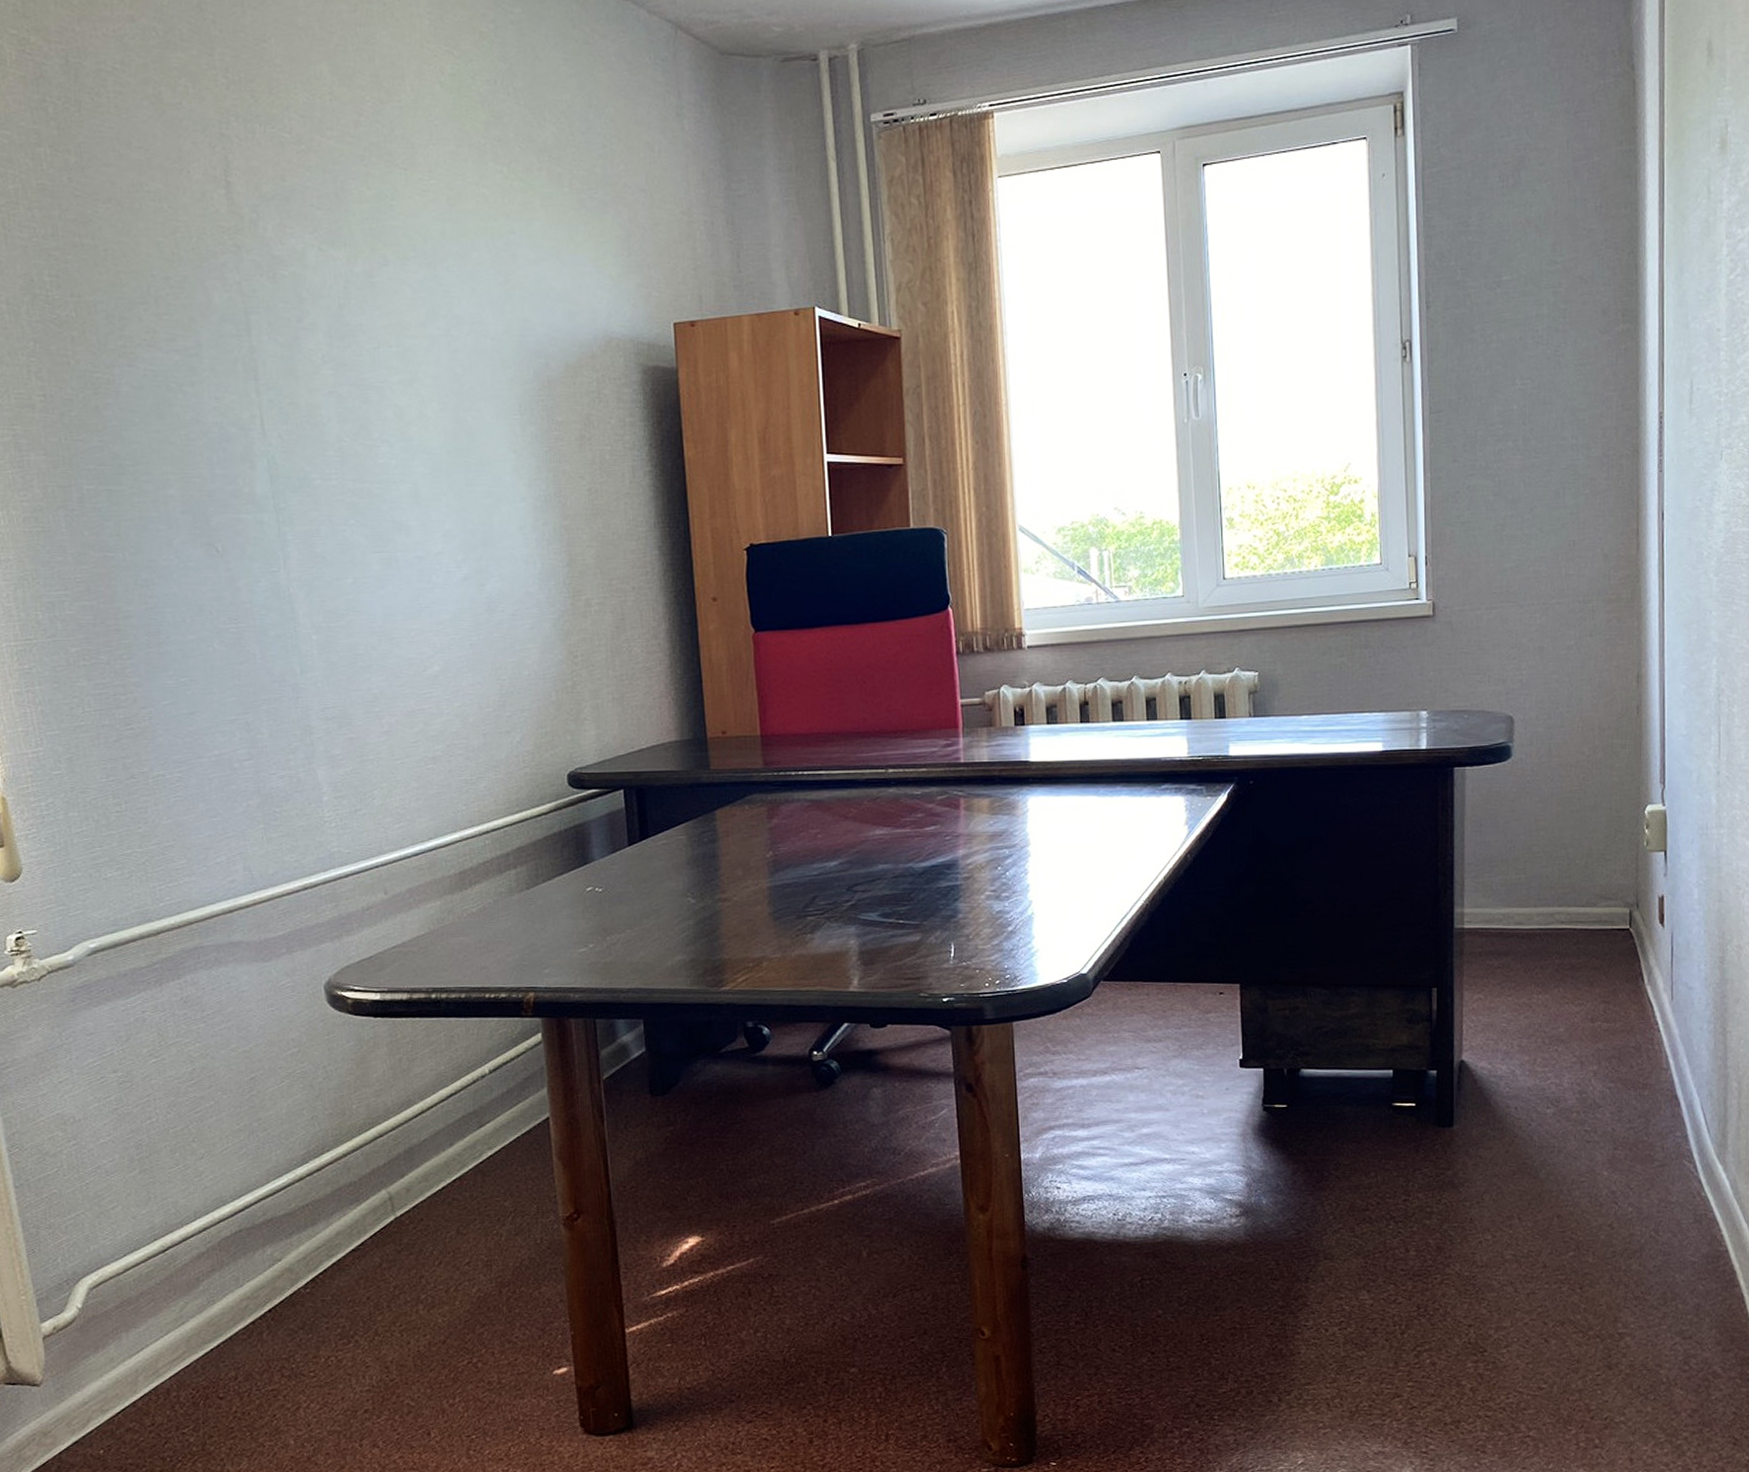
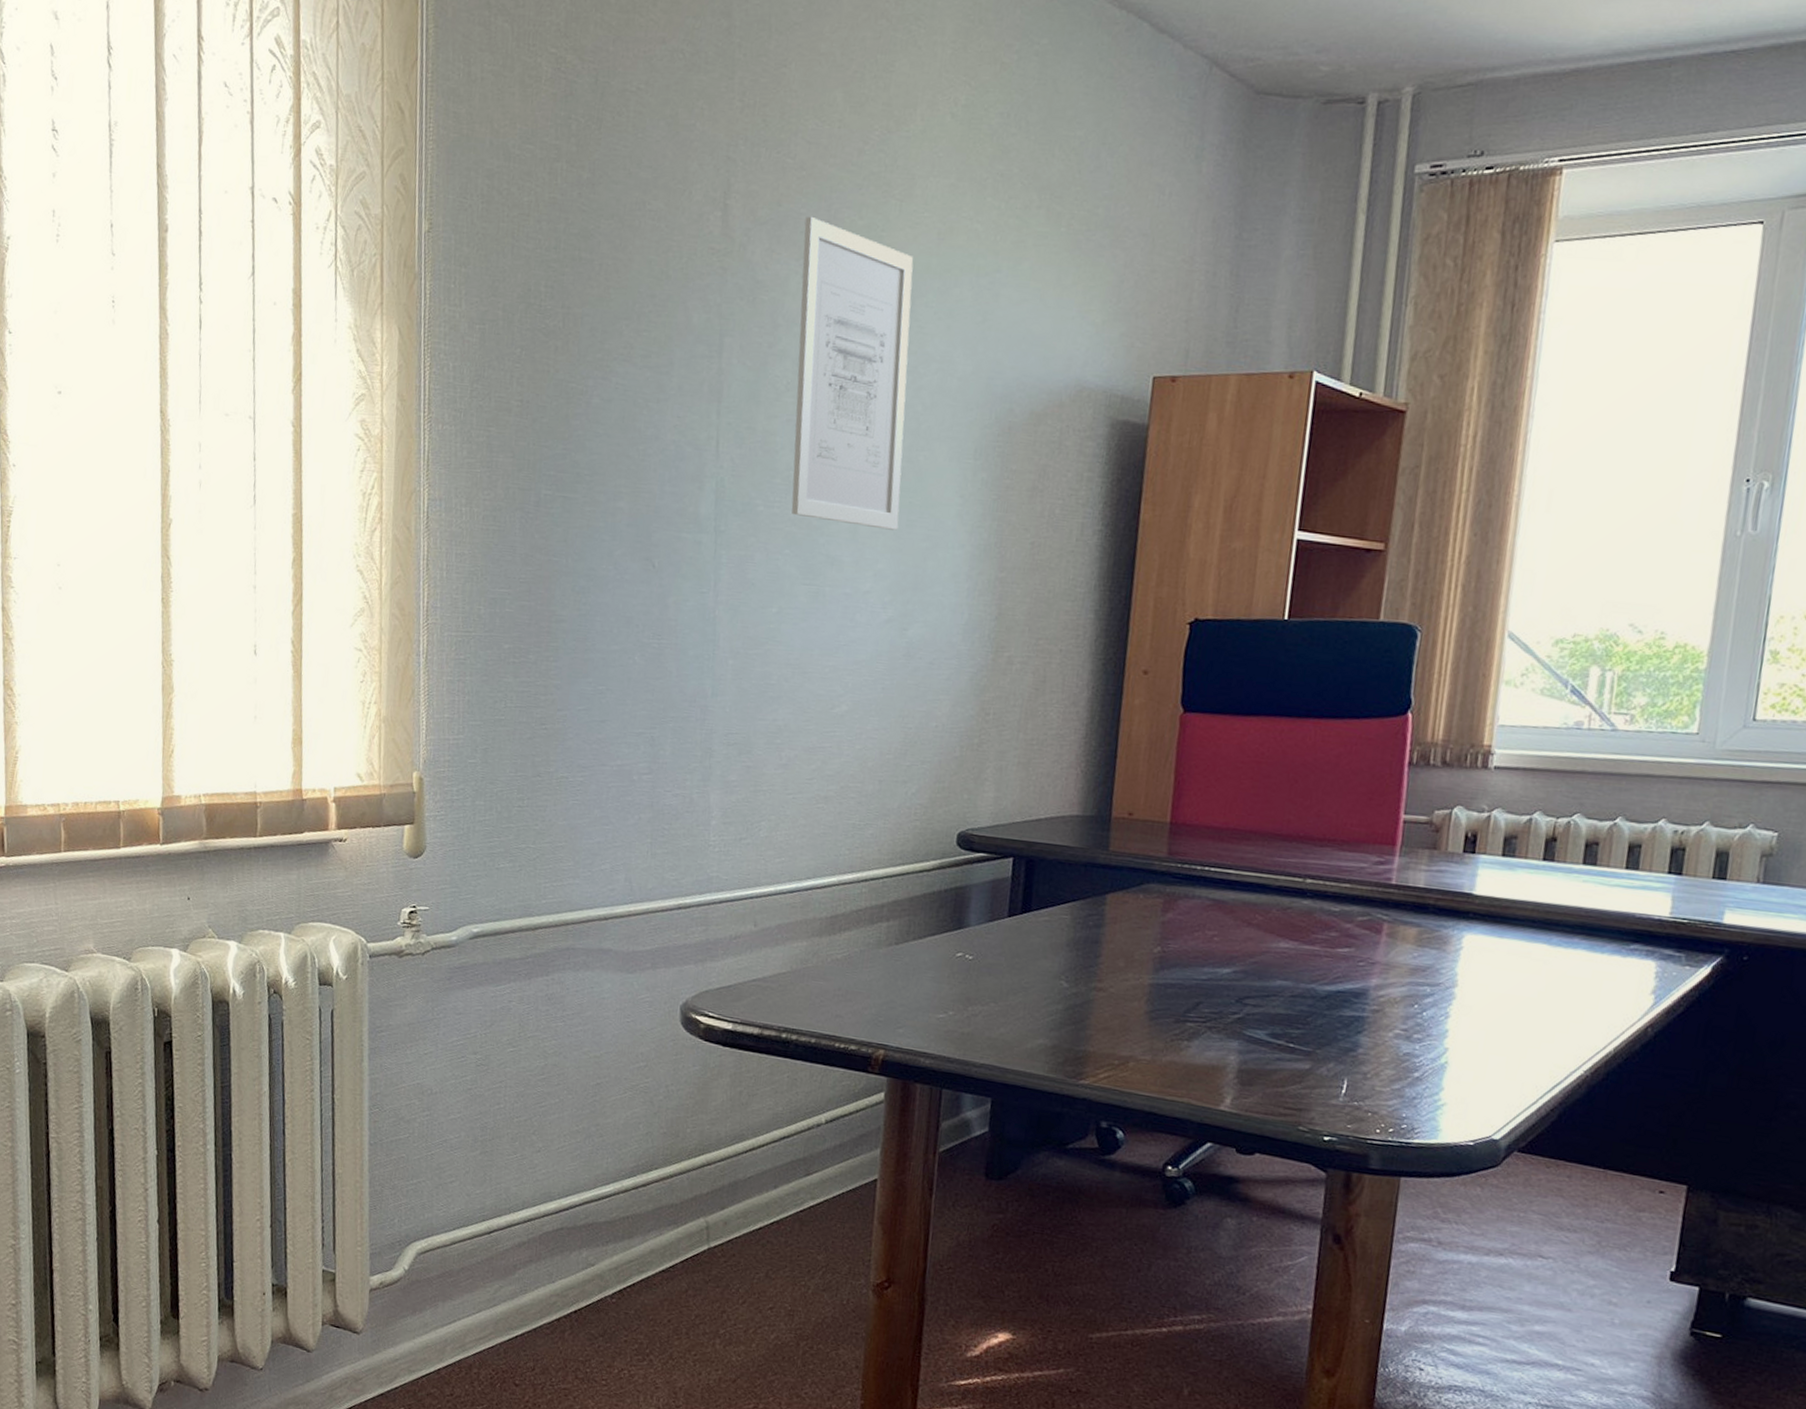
wall art: none [312,189,459,491] -> present [791,216,914,531]

